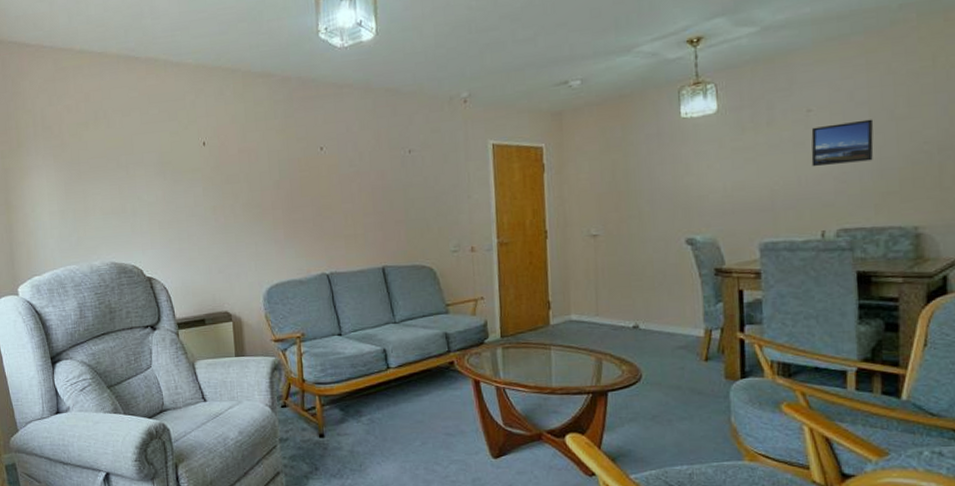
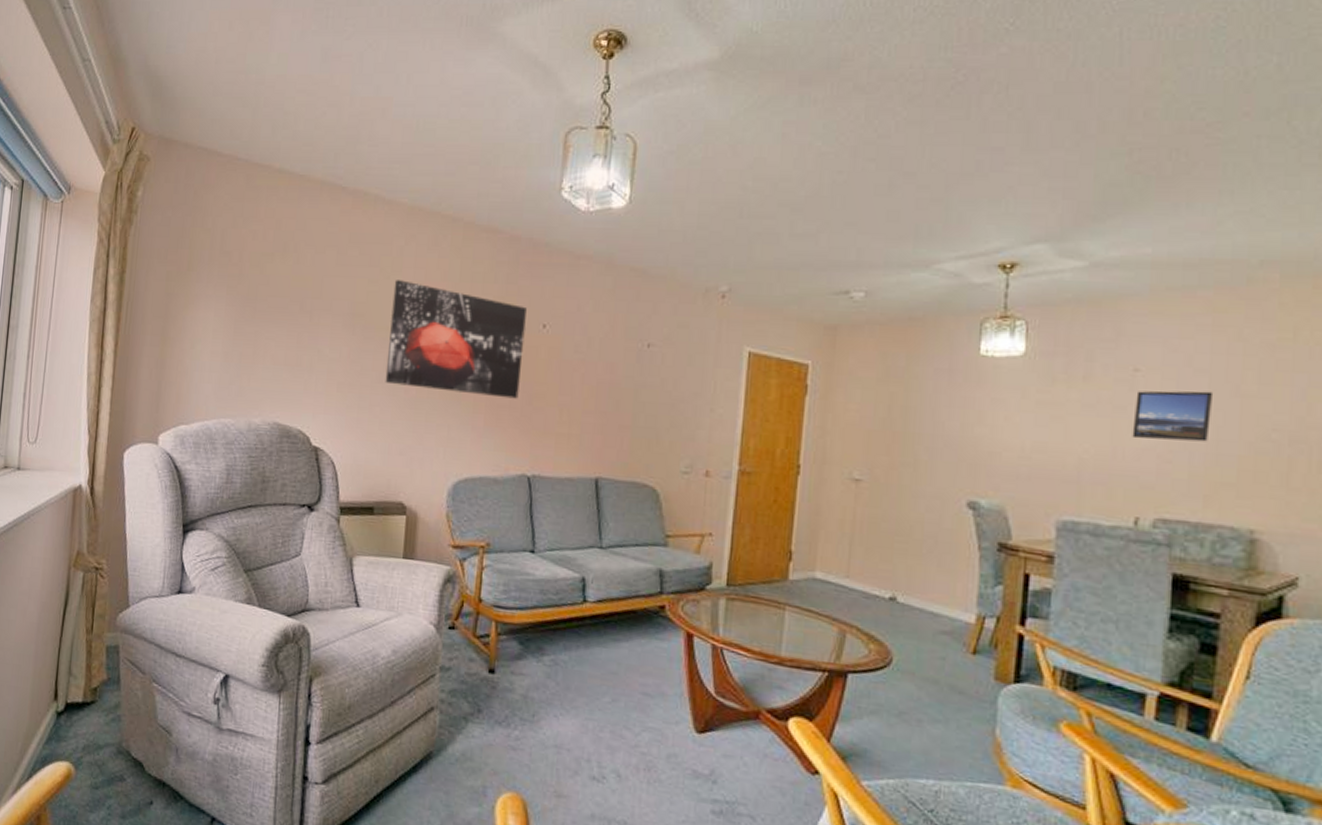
wall art: none [192,128,309,216] -> present [385,280,527,399]

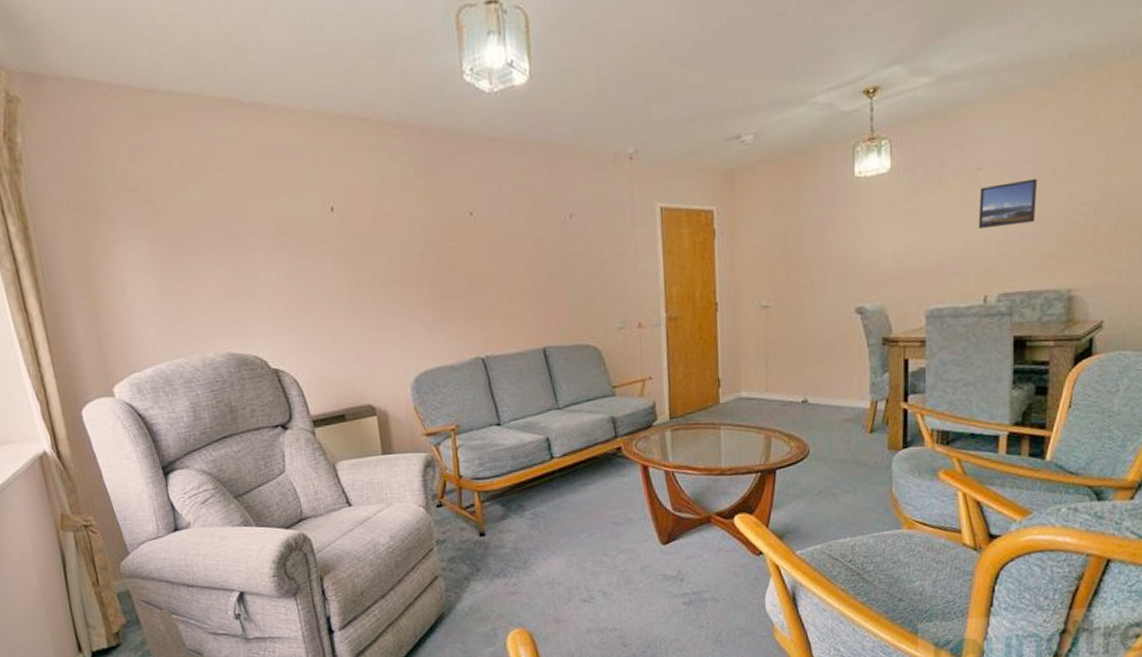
wall art: present [385,280,527,399] -> none [316,190,460,296]

